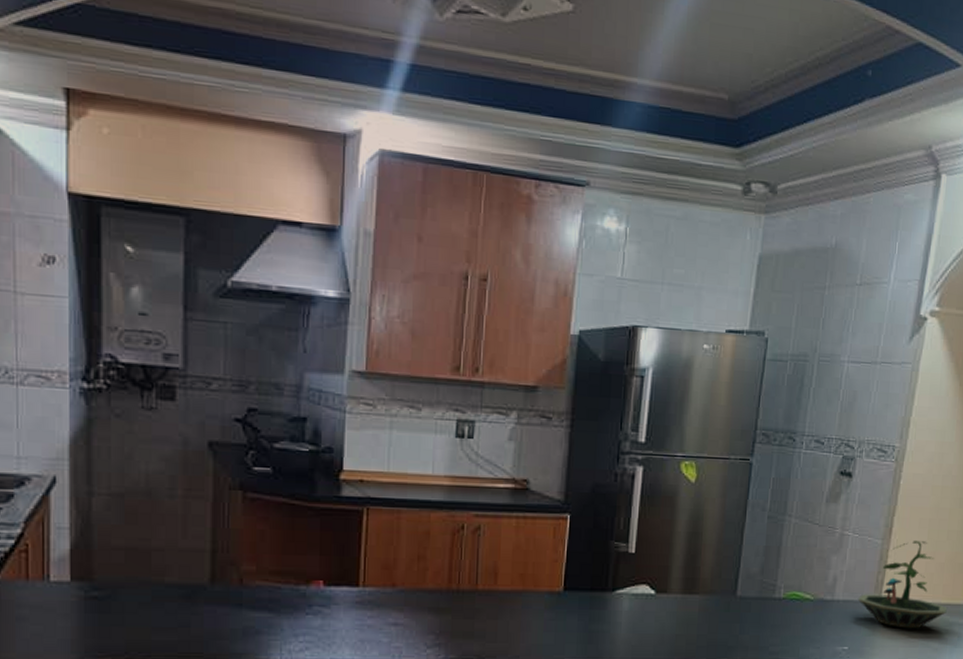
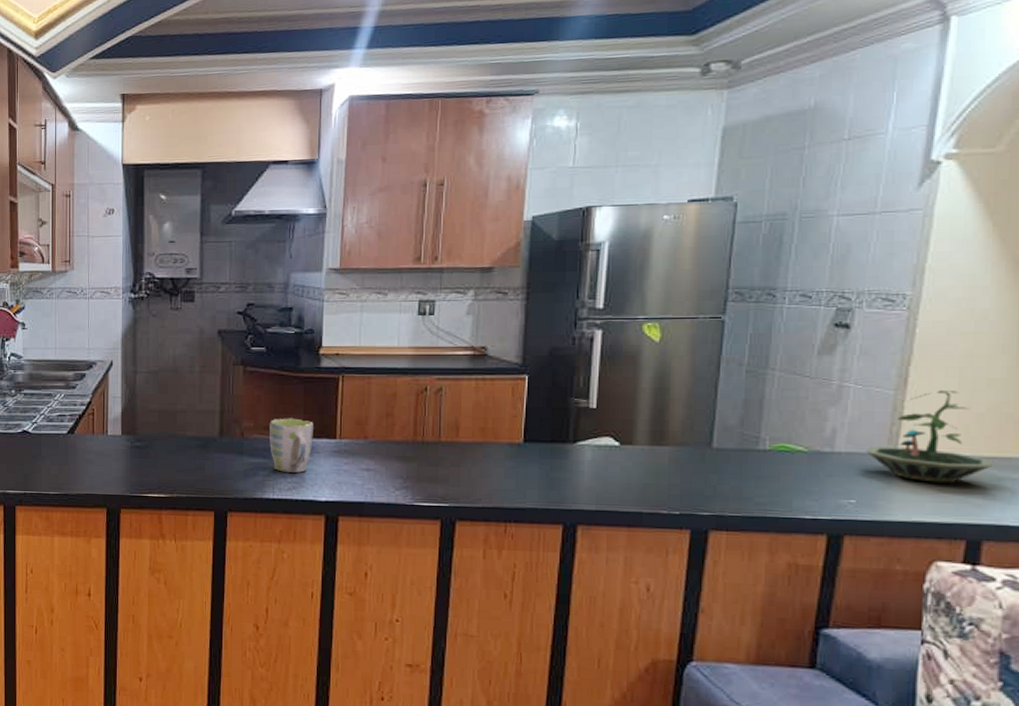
mug: none [276,560,332,629] -> present [269,418,313,473]

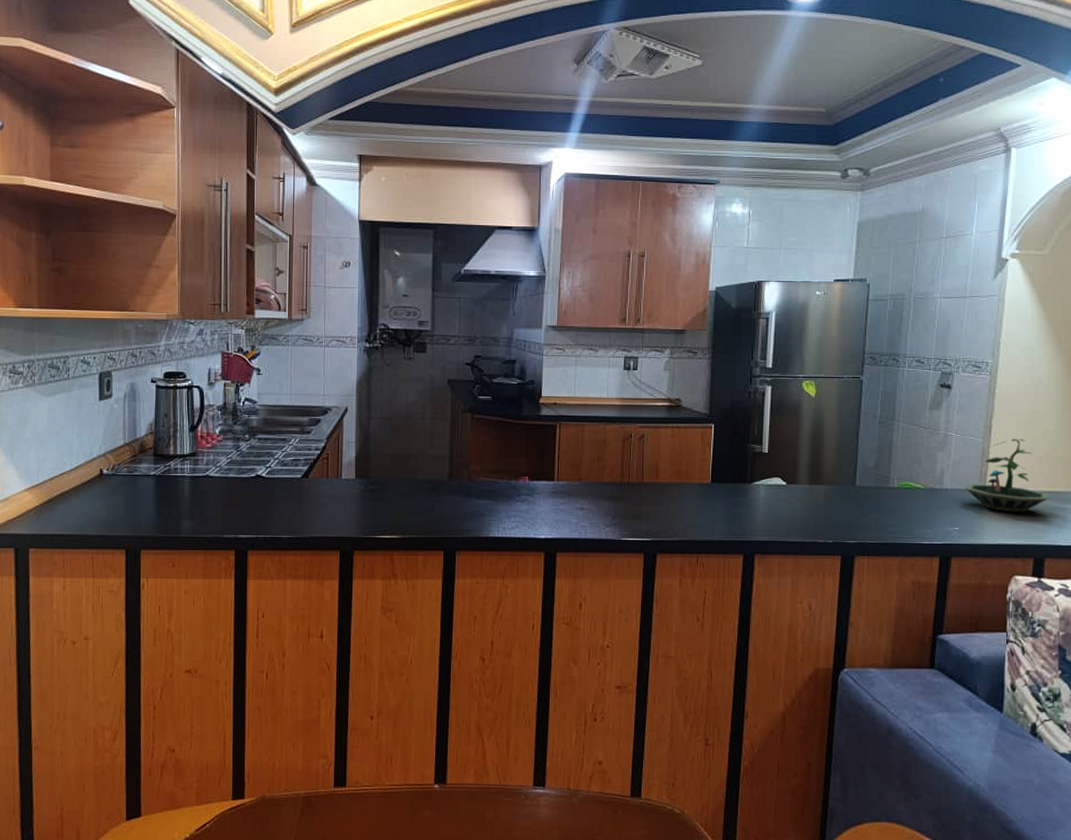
mug: present [269,418,313,473] -> none [495,462,534,513]

